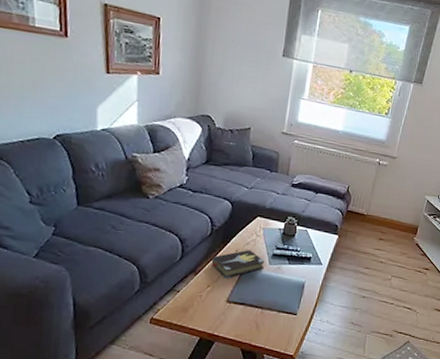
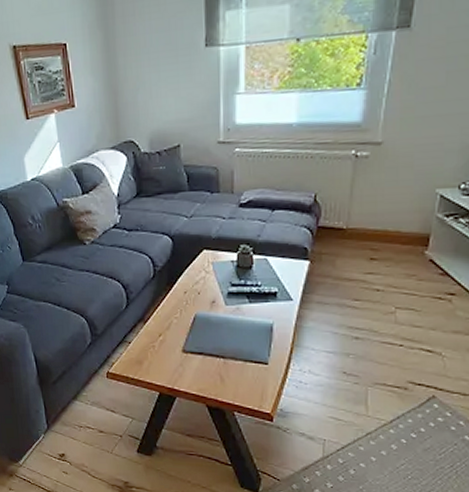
hardback book: present [211,250,265,279] -> none [159,290,220,325]

